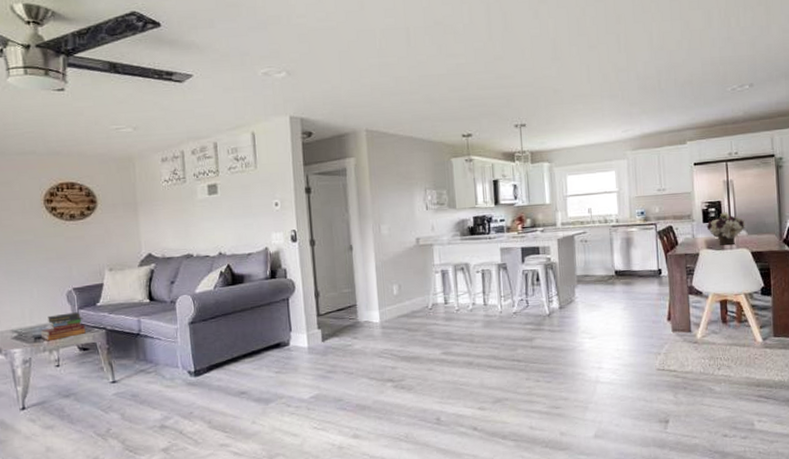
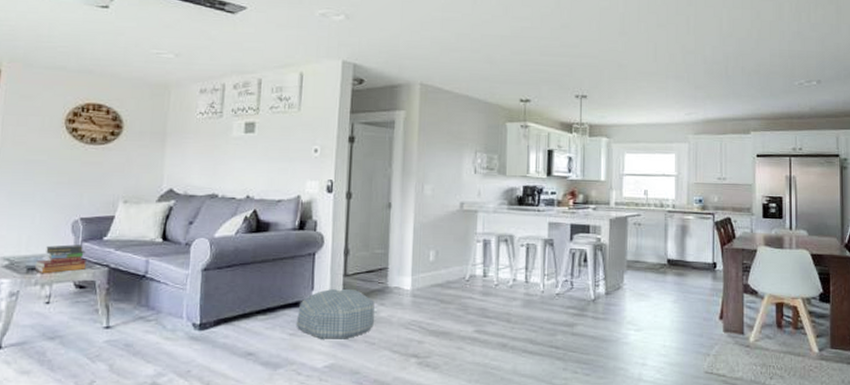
dog bed: none [280,327,350,374] -> present [296,289,375,339]
flower arrangement: present [706,211,745,246] -> none [766,208,806,245]

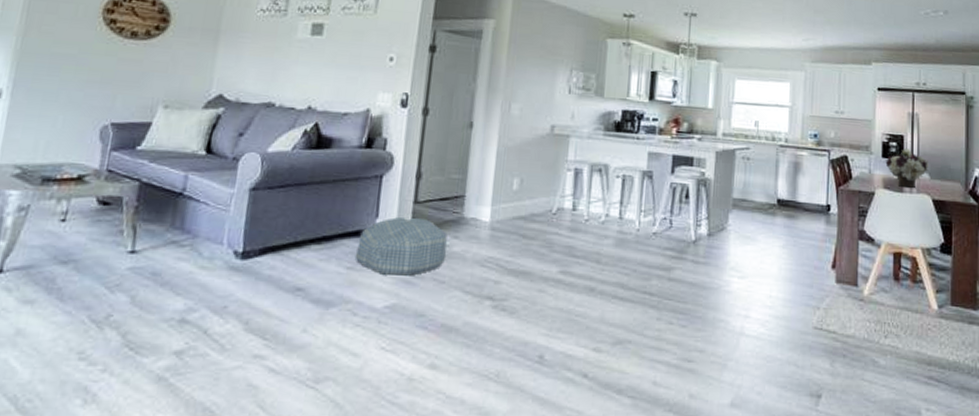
books: present [35,244,86,274] -> none [52,153,114,187]
flower arrangement: none [766,208,806,245] -> present [885,147,928,189]

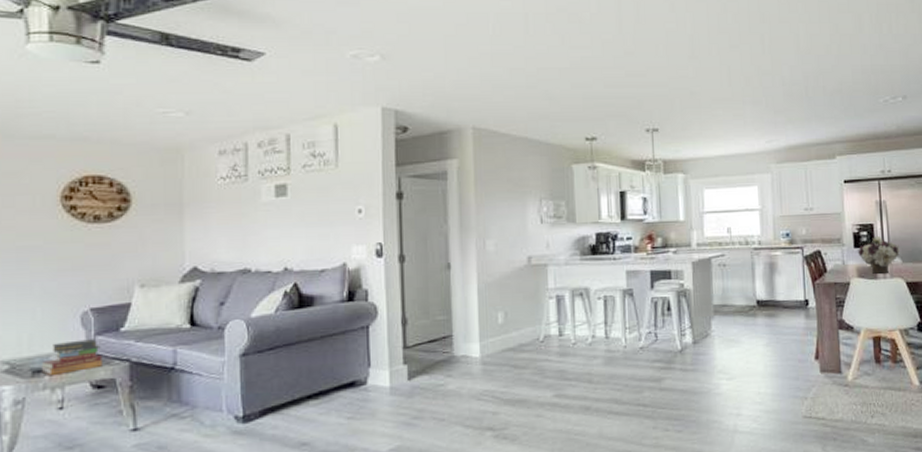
books: none [52,153,114,187] -> present [42,339,103,376]
dog bed: present [355,217,448,276] -> none [353,362,441,420]

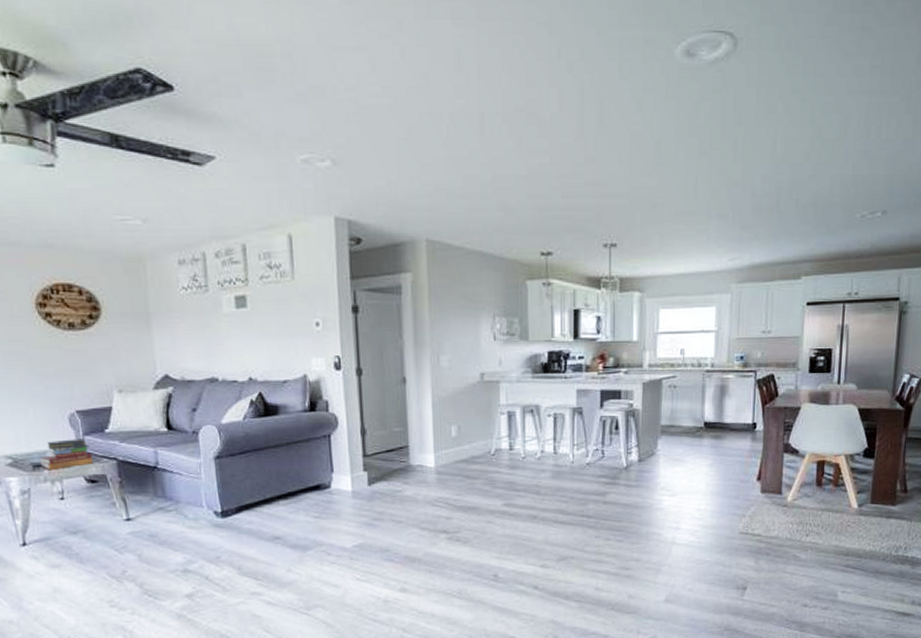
flower arrangement: present [857,235,900,275] -> none [812,360,856,401]

